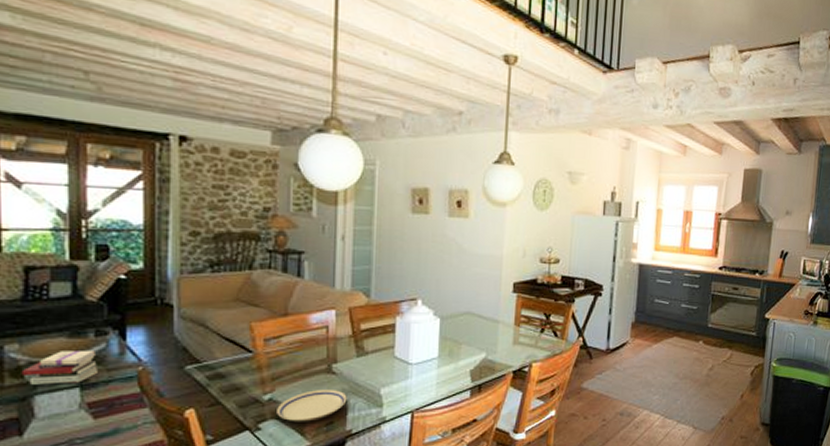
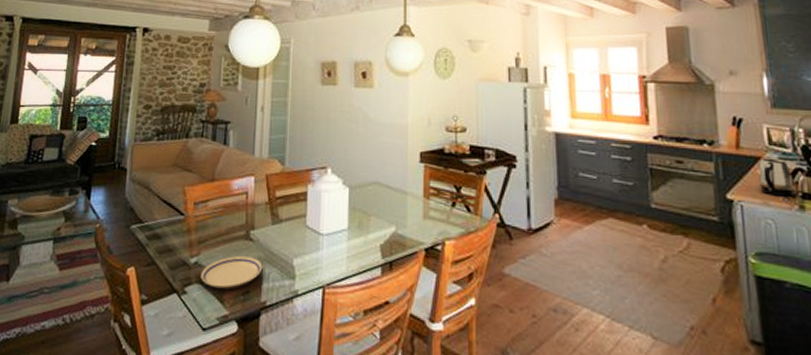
books: present [21,351,99,385] -> none [16,207,68,237]
kettle: none [789,284,814,316] -> present [758,158,795,198]

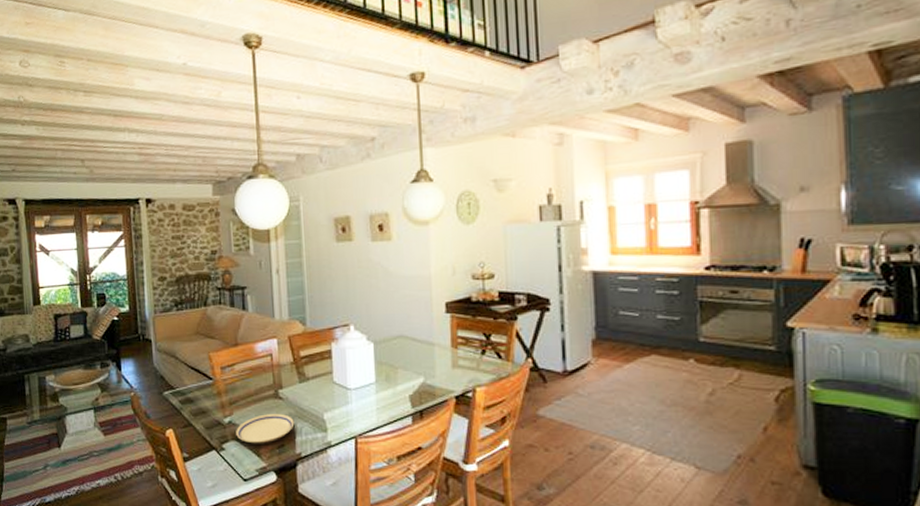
kettle: present [758,158,795,198] -> none [826,280,868,321]

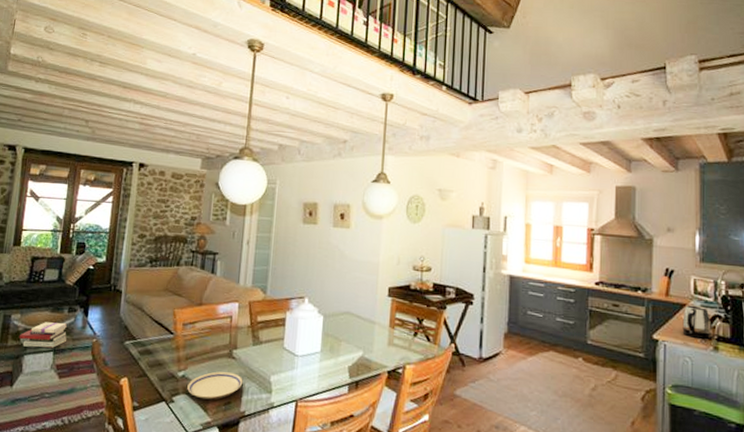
books: none [57,380,105,407] -> present [19,322,67,349]
kettle: none [826,280,868,321] -> present [682,305,711,340]

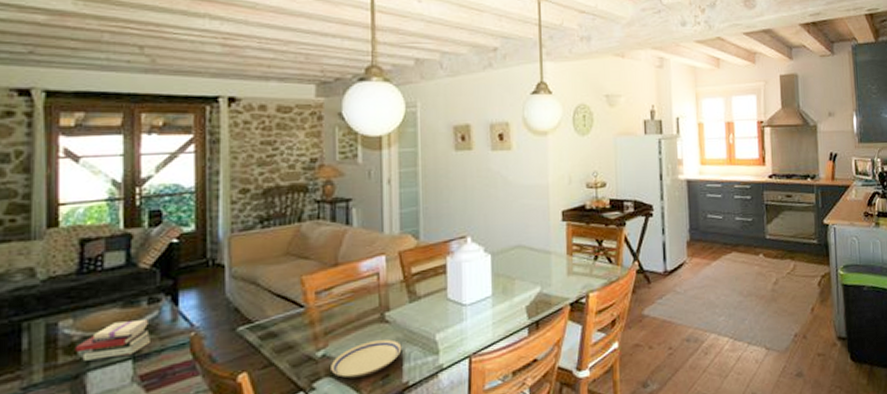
kettle: present [682,305,711,340] -> none [847,185,873,218]

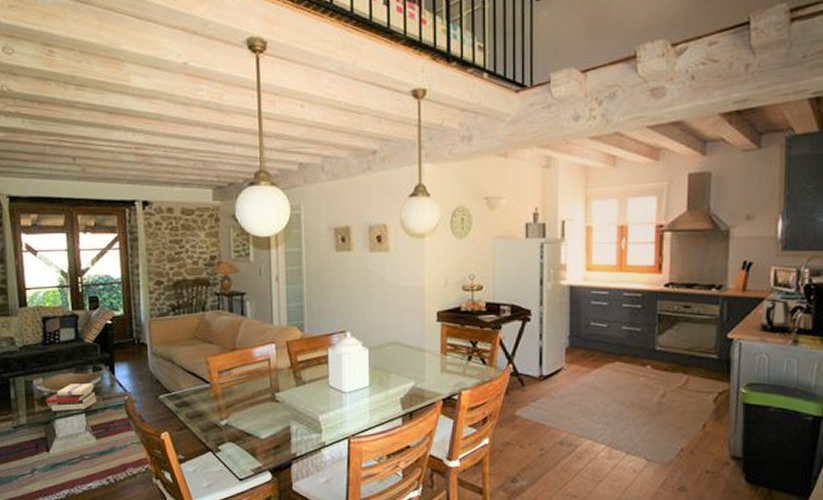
plate: present [331,339,402,379] -> none [232,416,290,445]
kettle: none [847,185,873,218] -> present [759,298,792,334]

